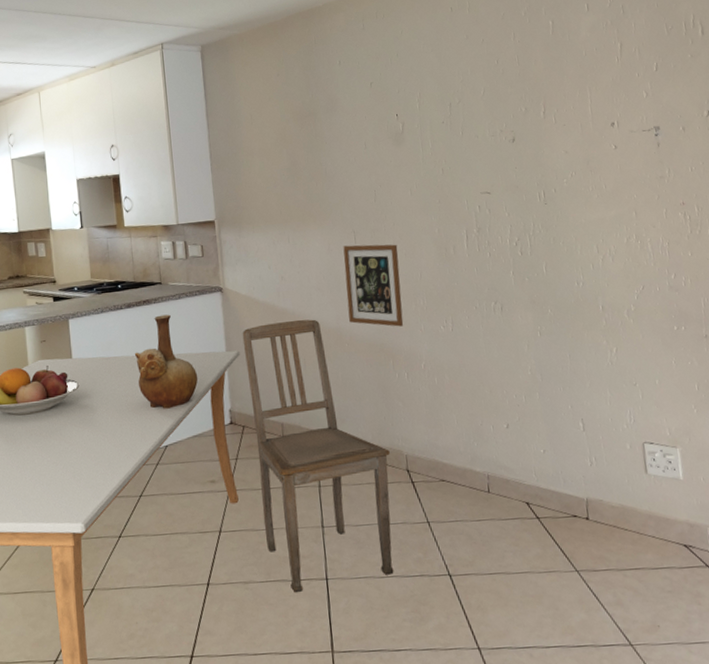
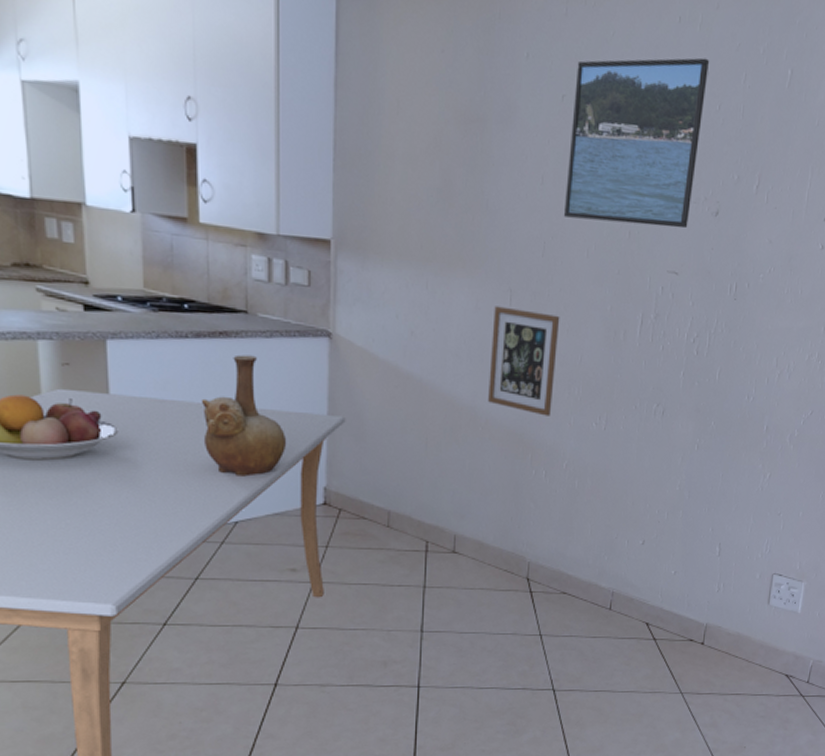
dining chair: present [242,319,394,593] -> none [351,388,511,700]
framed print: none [378,30,491,169] -> present [563,57,710,229]

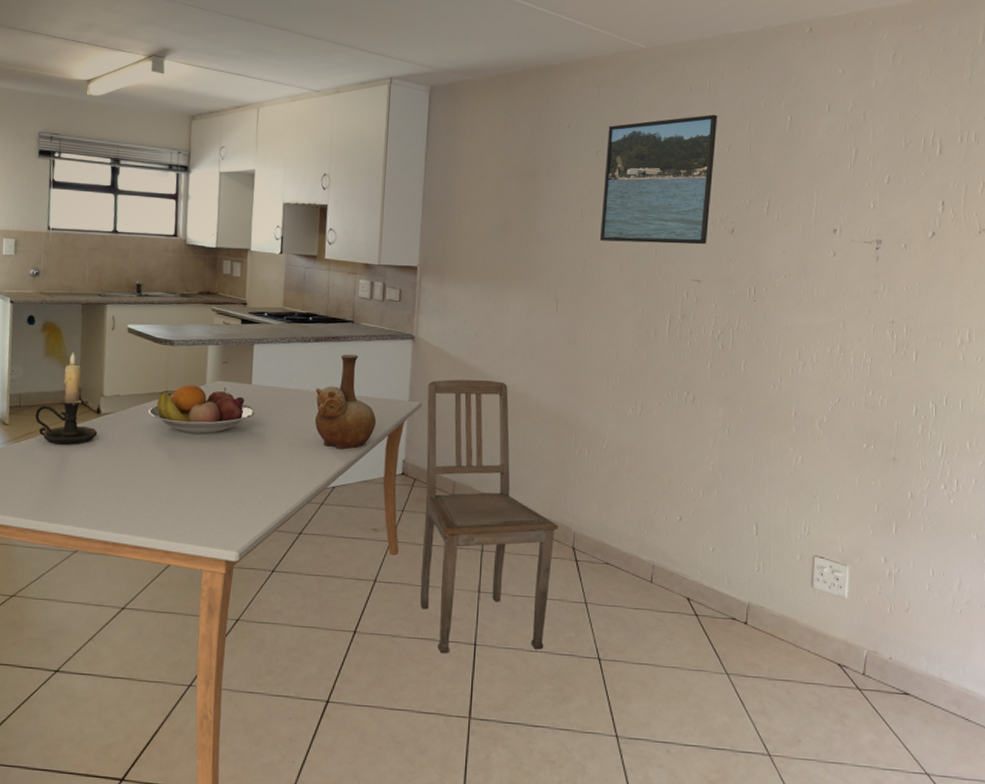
dining chair: none [351,388,511,700] -> present [420,379,558,654]
picture frame: present [488,306,560,416] -> none [538,312,598,403]

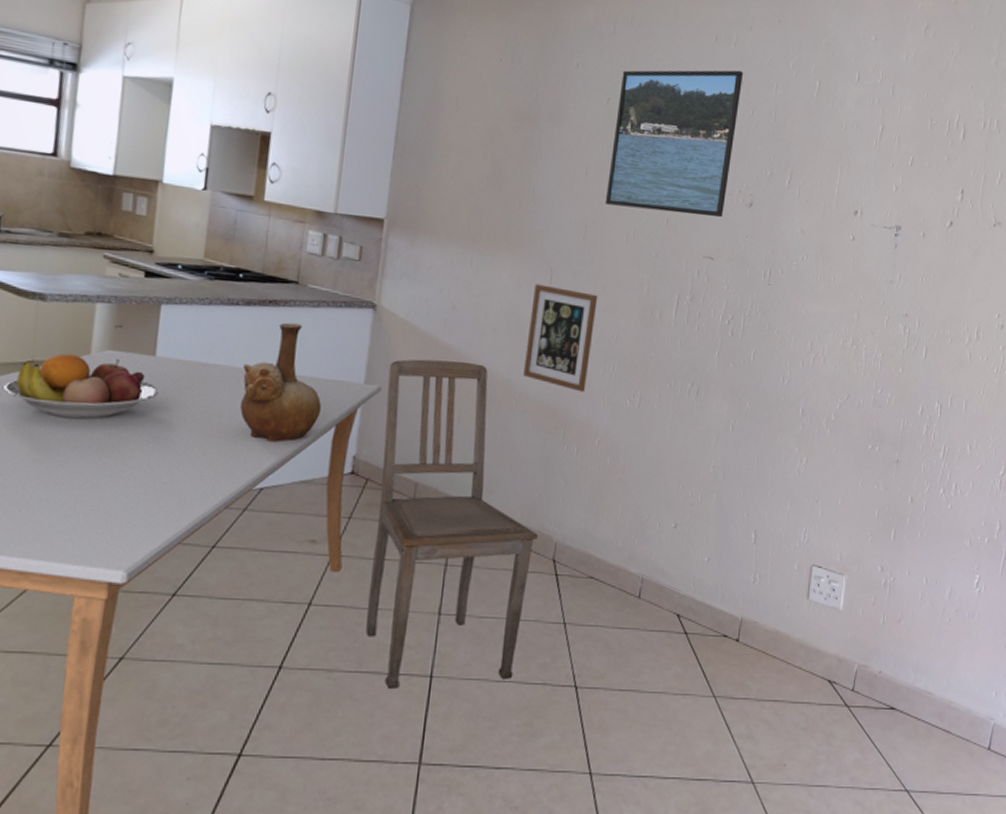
picture frame: none [538,312,598,403] -> present [523,284,598,392]

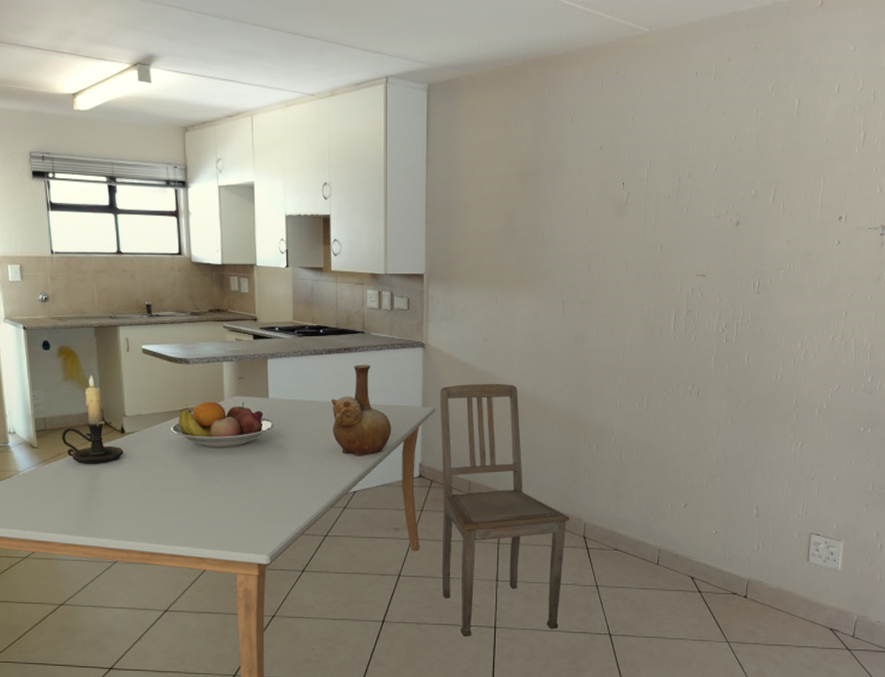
picture frame: present [523,284,598,392] -> none [547,314,605,400]
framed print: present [604,70,744,218] -> none [604,101,725,239]

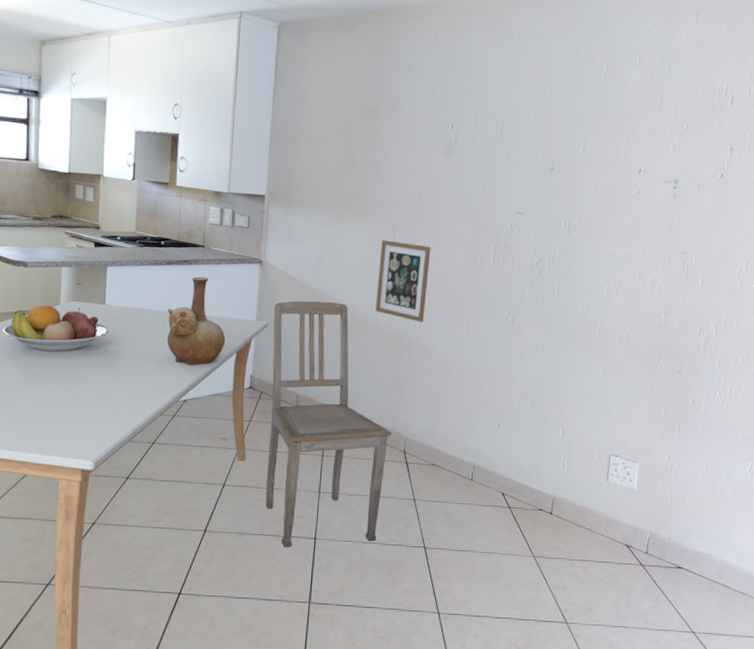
picture frame: none [547,314,605,400] -> present [376,240,431,322]

